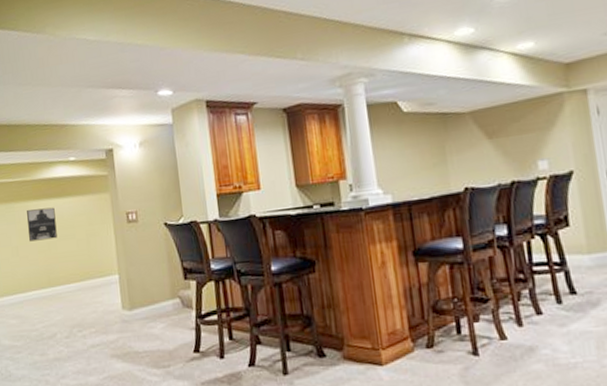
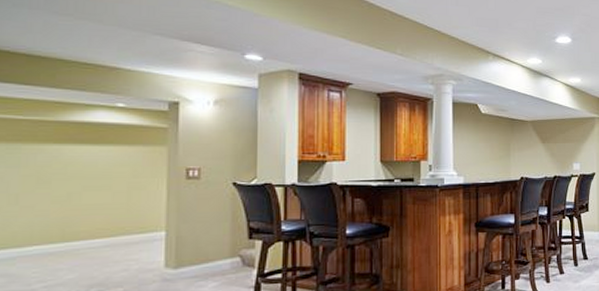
wall art: present [27,207,57,242] -> none [38,154,85,190]

